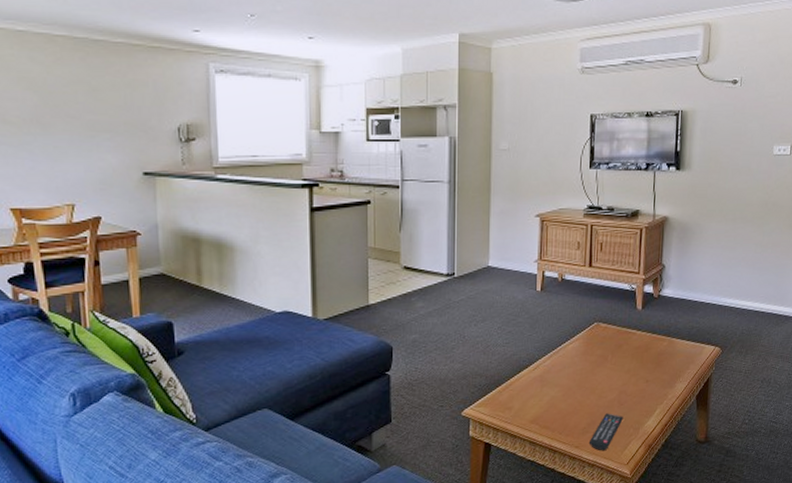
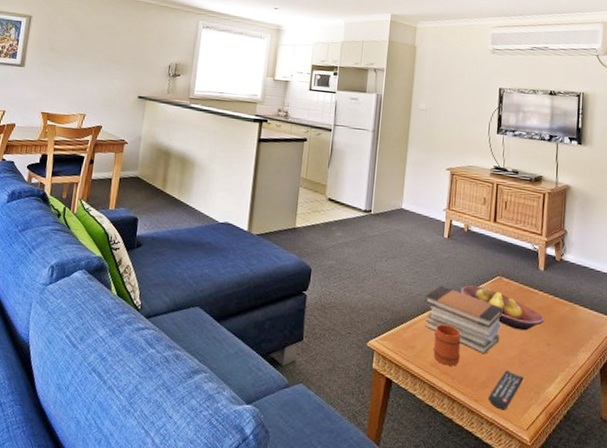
book stack: none [520,341,601,402] -> present [425,285,503,355]
mug: none [532,379,560,420] -> present [433,323,461,366]
fruit bowl: none [556,335,644,373] -> present [460,285,546,331]

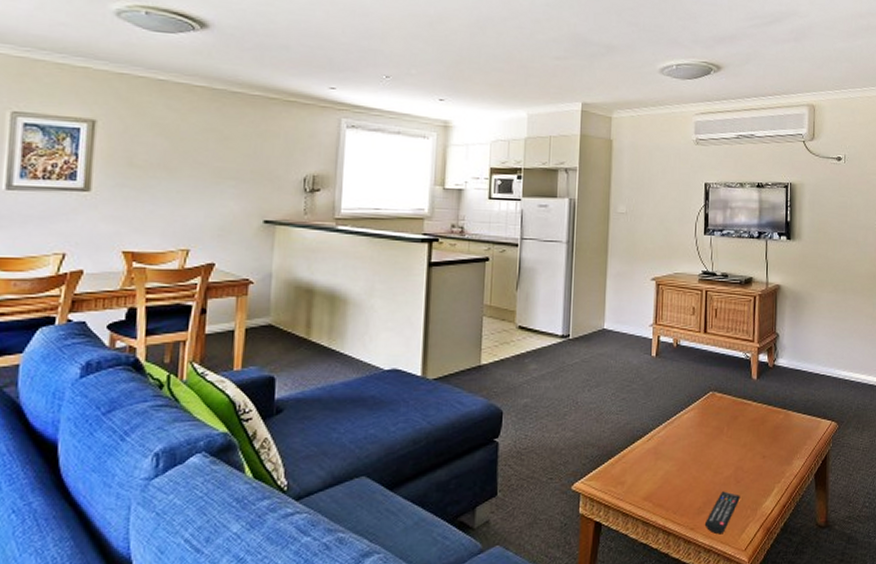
book stack: present [425,285,503,355] -> none [634,409,717,478]
mug: present [433,323,461,366] -> none [645,452,674,497]
fruit bowl: present [460,285,546,331] -> none [671,405,760,447]

